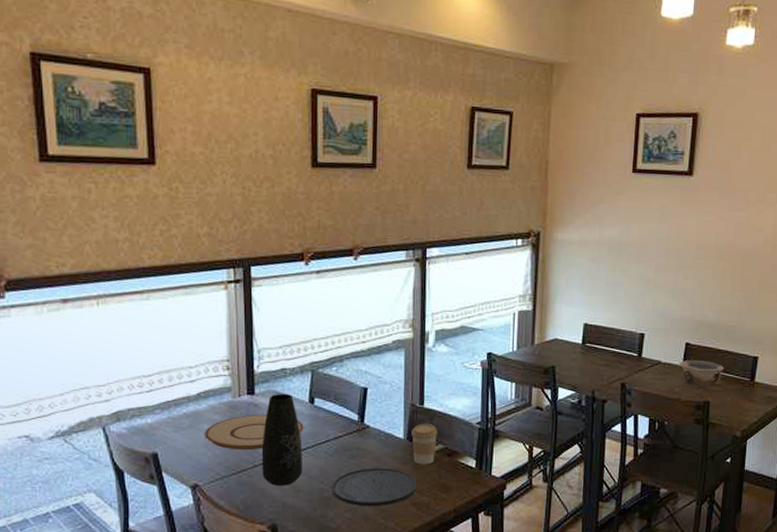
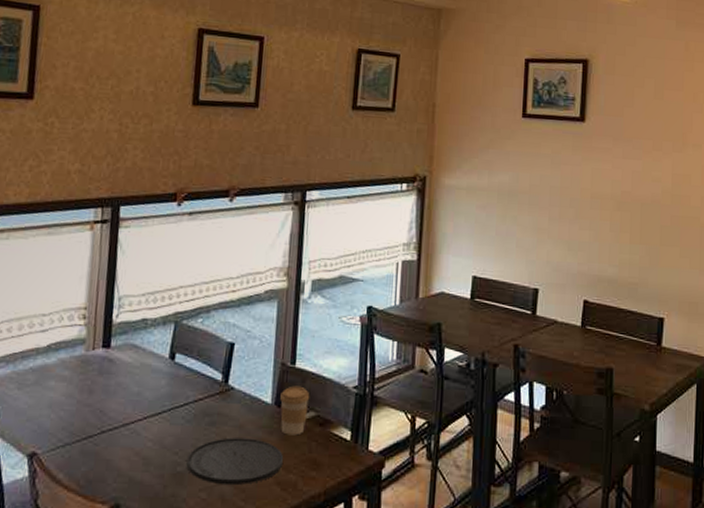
plate: present [205,414,304,450] -> none [50,370,162,413]
vase: present [261,393,302,486] -> none [109,347,158,457]
bowl: present [678,359,724,386] -> none [576,319,627,350]

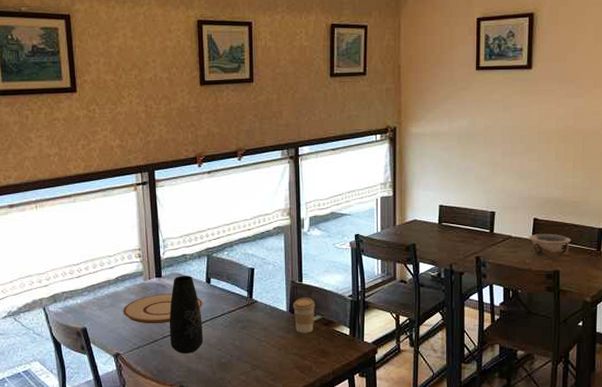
plate: none [50,370,162,413] -> present [123,293,203,324]
vase: none [109,347,158,457] -> present [169,275,203,353]
plate: present [186,437,284,486] -> none [228,337,300,370]
bowl: none [576,319,627,350] -> present [528,233,571,257]

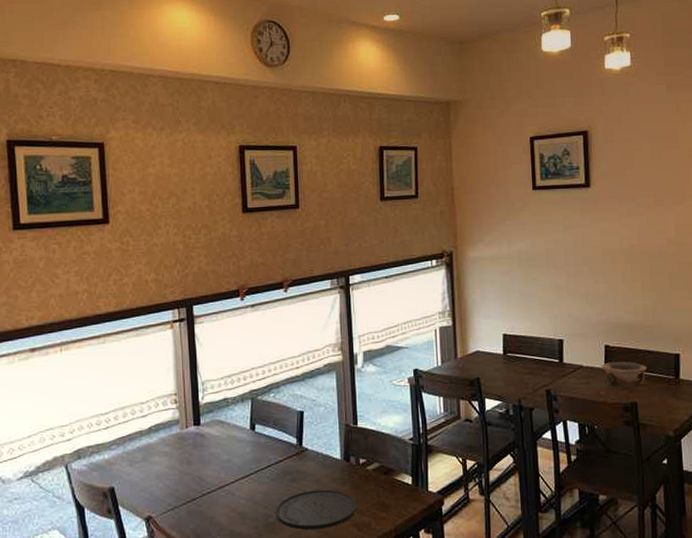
plate: present [123,293,203,324] -> none [156,443,247,480]
vase: present [169,275,203,353] -> none [208,421,247,514]
plate: none [228,337,300,370] -> present [275,489,357,530]
coffee cup: present [293,297,316,333] -> none [348,442,373,484]

